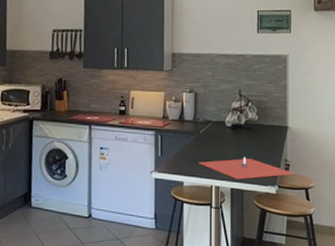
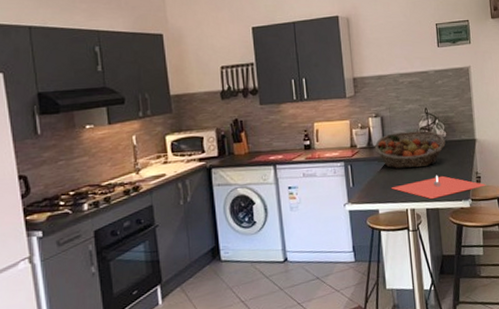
fruit basket: none [185,110,256,147] -> present [374,131,446,169]

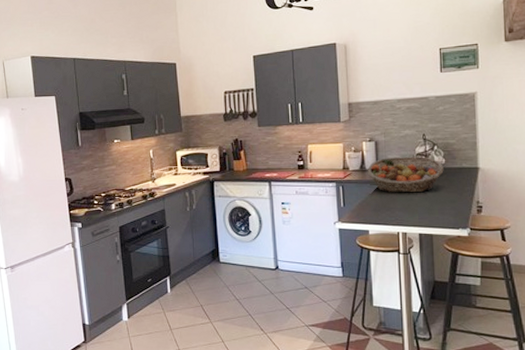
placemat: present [392,175,486,199] -> none [383,201,488,224]

